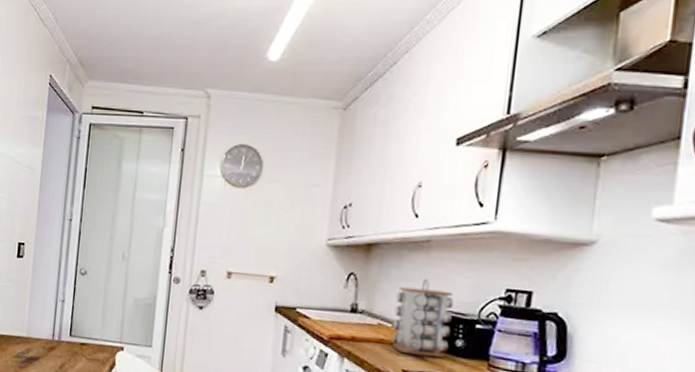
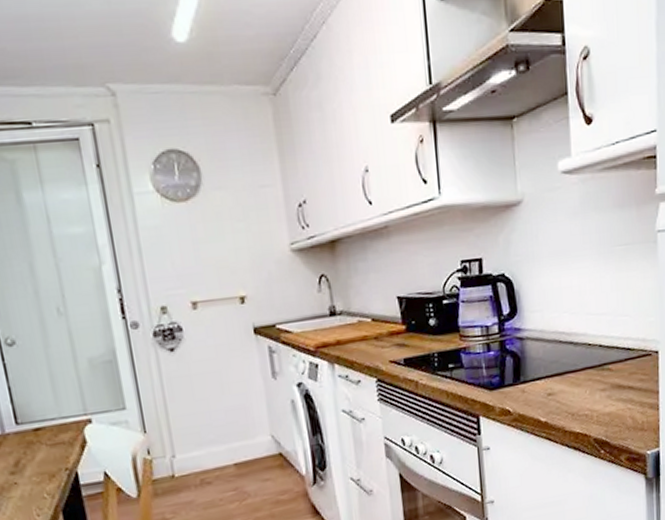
spice rack: present [391,278,454,358] -> none [368,265,425,345]

